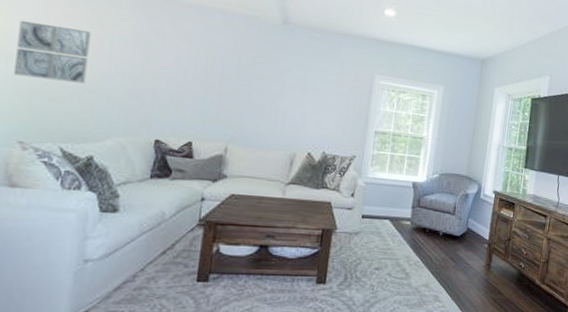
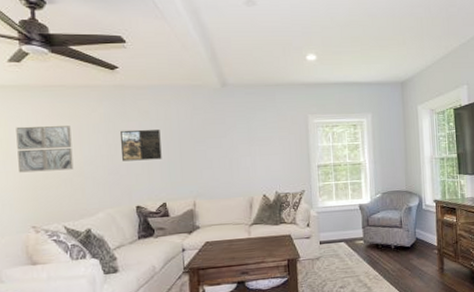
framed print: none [147,49,201,92] -> present [120,129,162,161]

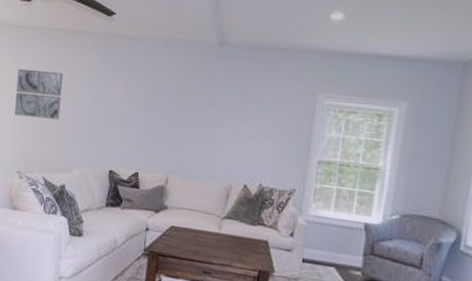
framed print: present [120,129,162,161] -> none [103,84,145,123]

